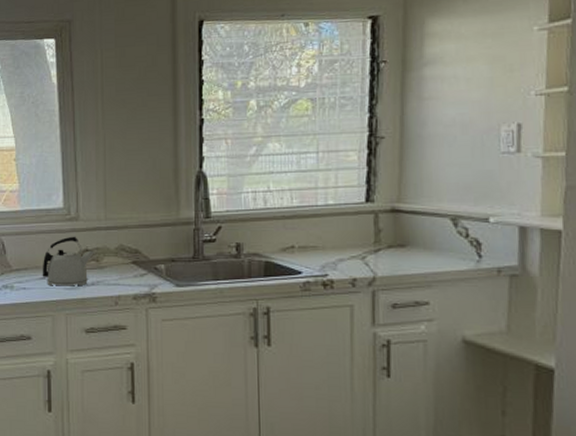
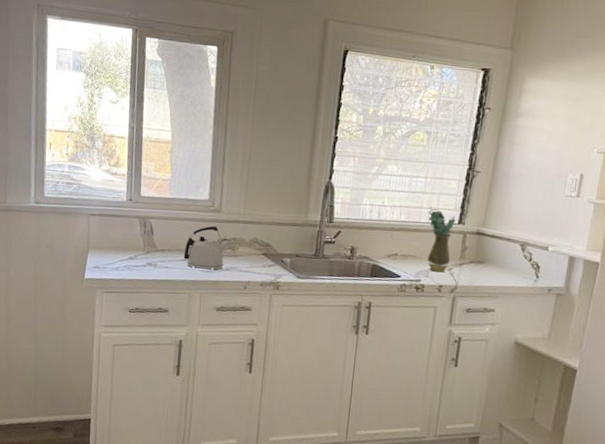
vase: none [326,186,363,263] -> present [427,206,456,273]

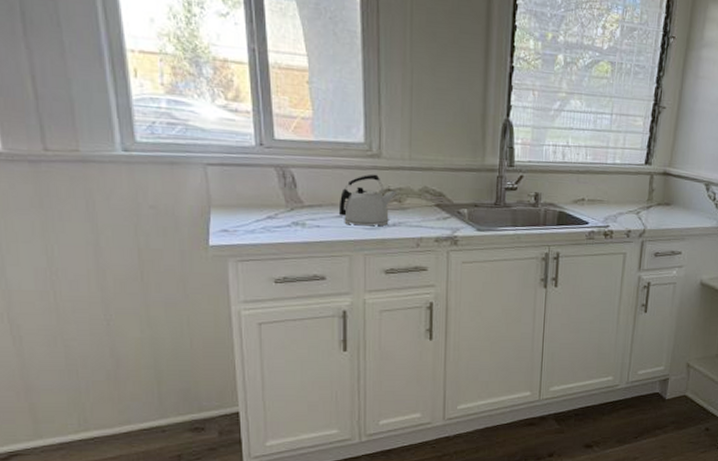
vase: present [427,206,456,273] -> none [614,146,643,217]

